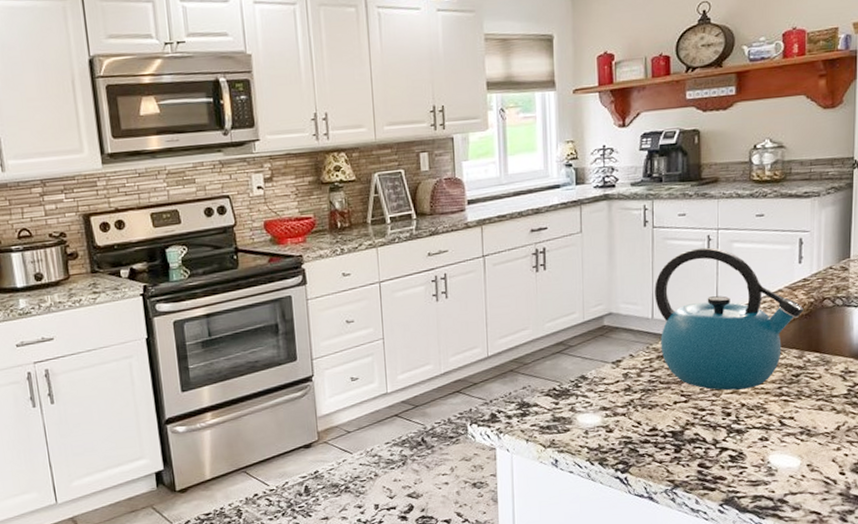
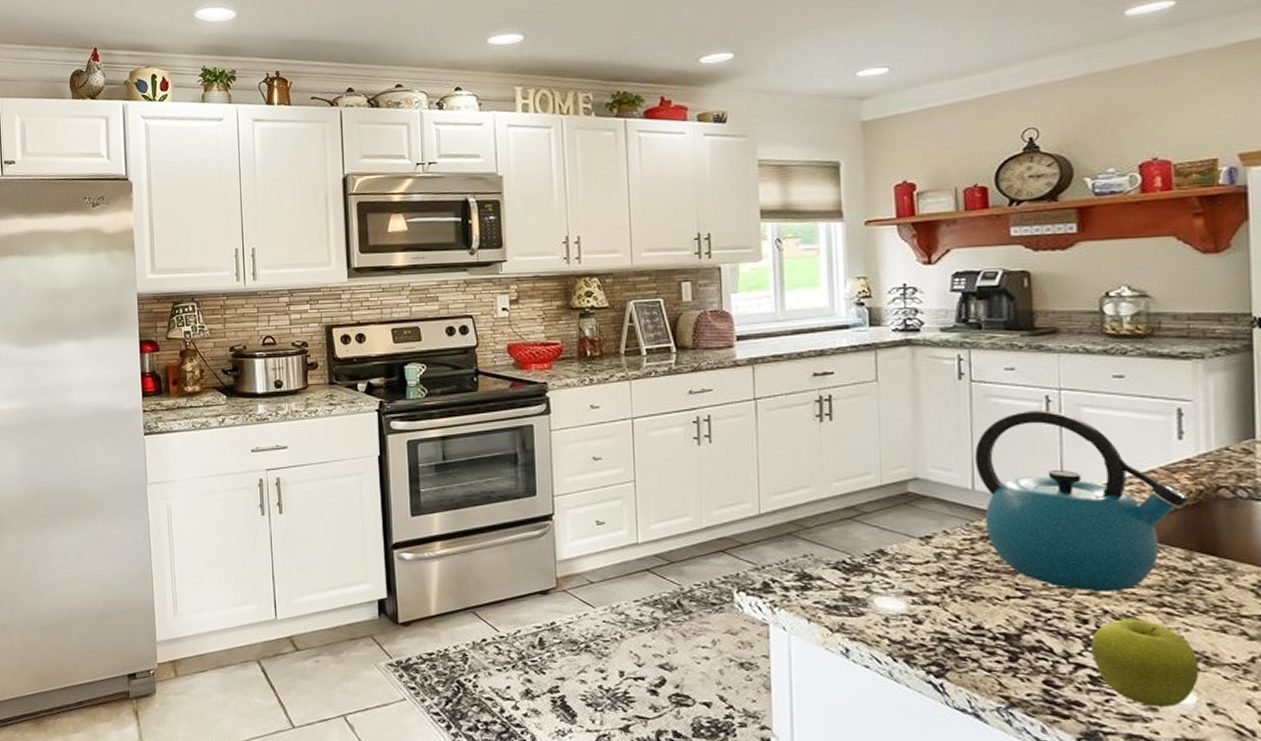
fruit: none [731,407,803,472] -> present [1090,619,1199,707]

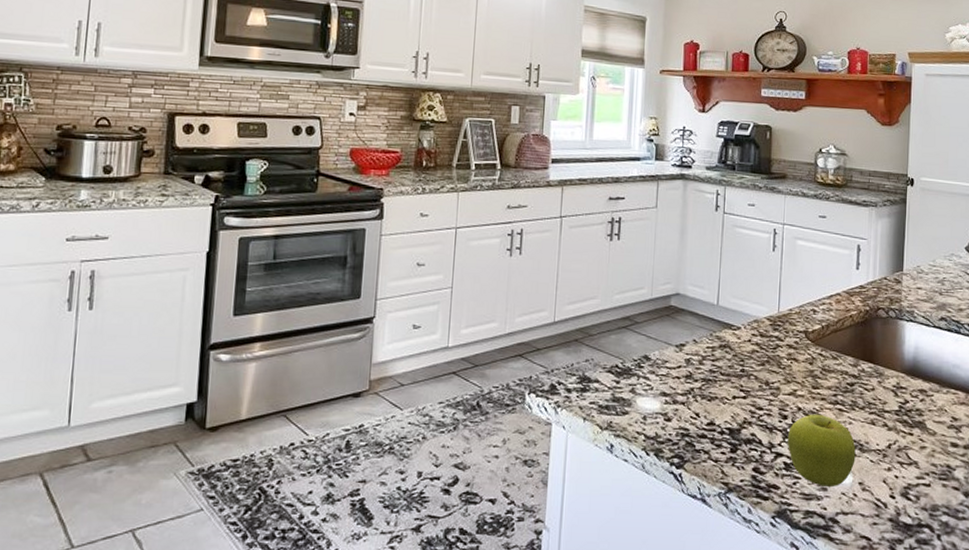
kettle: present [975,410,1190,592] -> none [721,240,860,392]

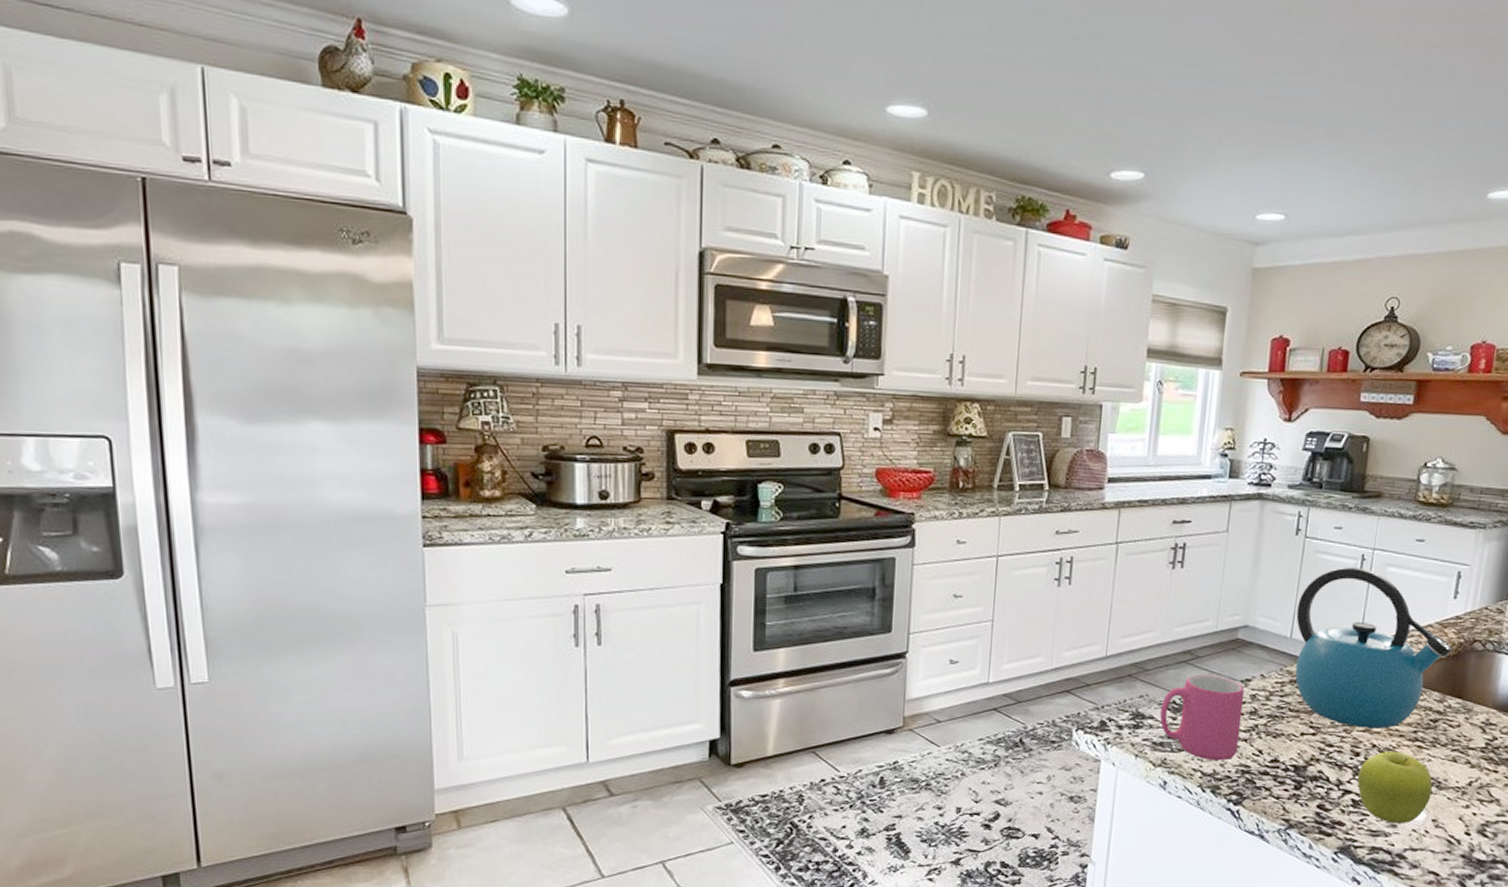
mug: none [604,339,680,424] -> present [1159,674,1245,761]
kettle: none [721,240,860,392] -> present [1295,567,1452,729]

